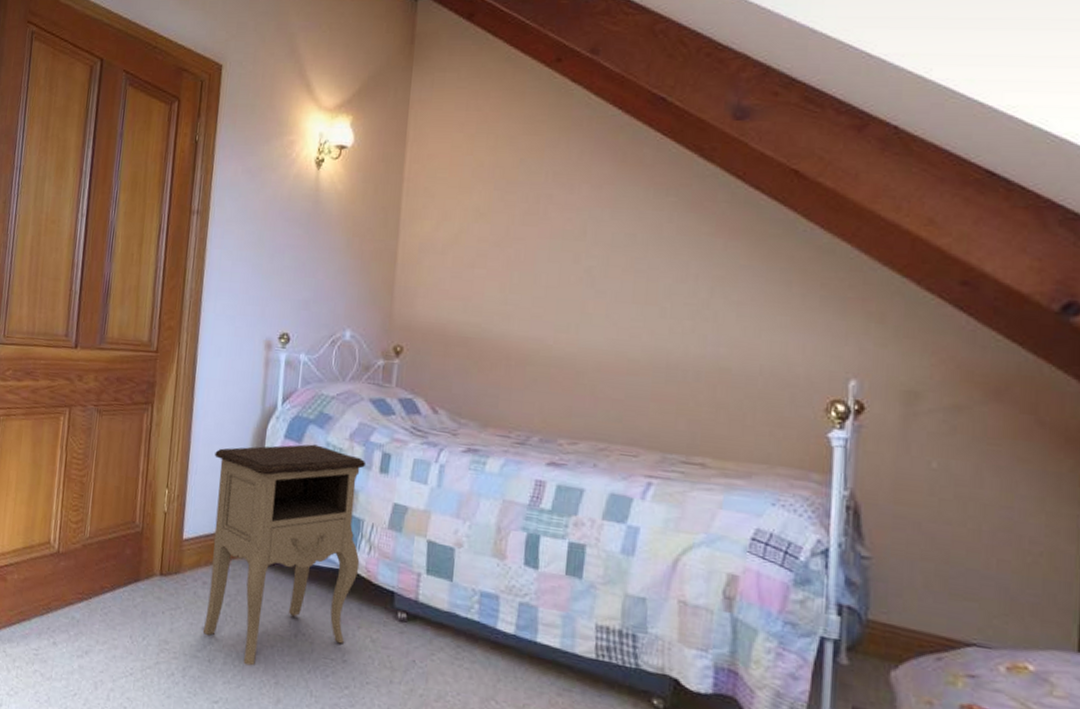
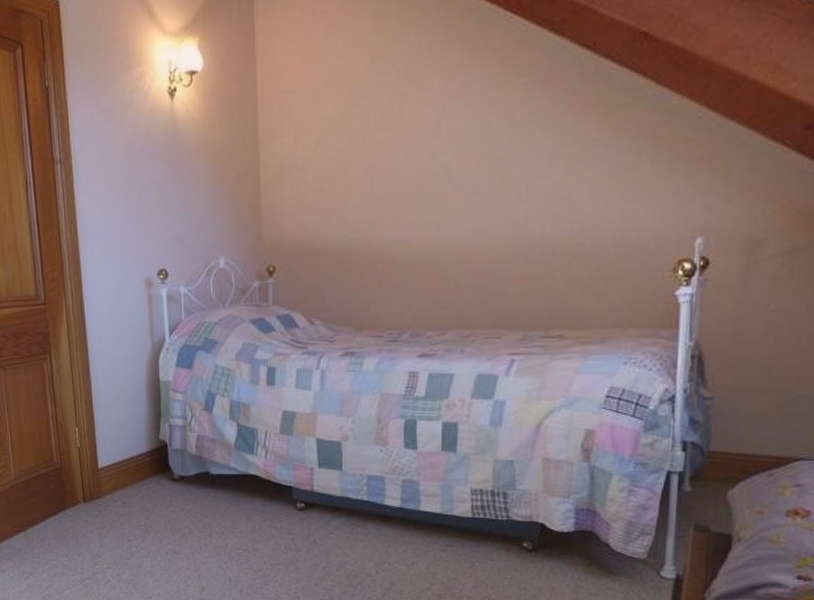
nightstand: present [202,444,366,666] -> none [115,369,259,565]

